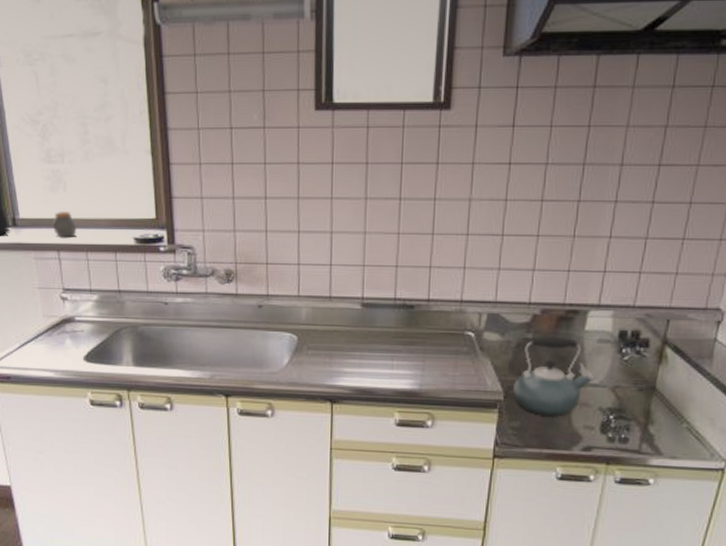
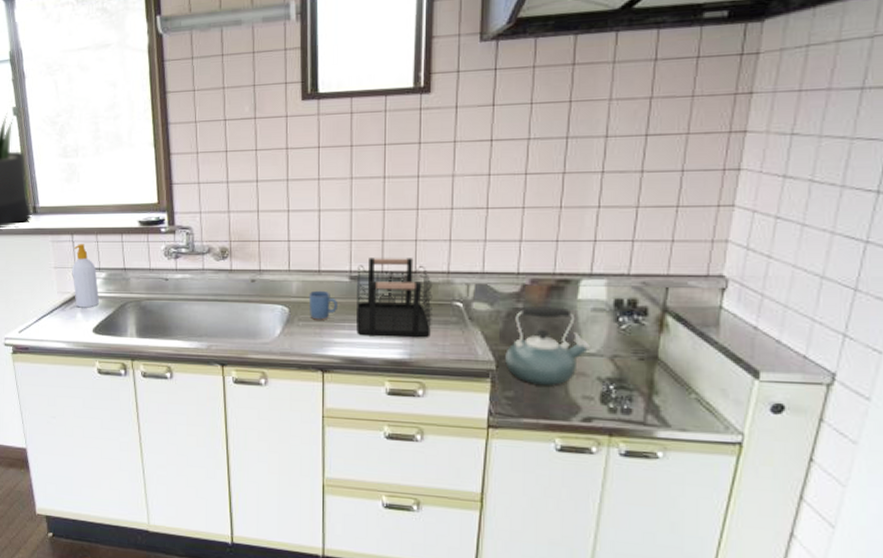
jar: present [53,210,78,239] -> none [68,199,89,223]
soap bottle: none [59,262,91,334] -> present [72,244,100,308]
mug: none [318,317,348,349] -> present [308,290,337,320]
dish rack: none [367,284,445,368] -> present [357,258,433,338]

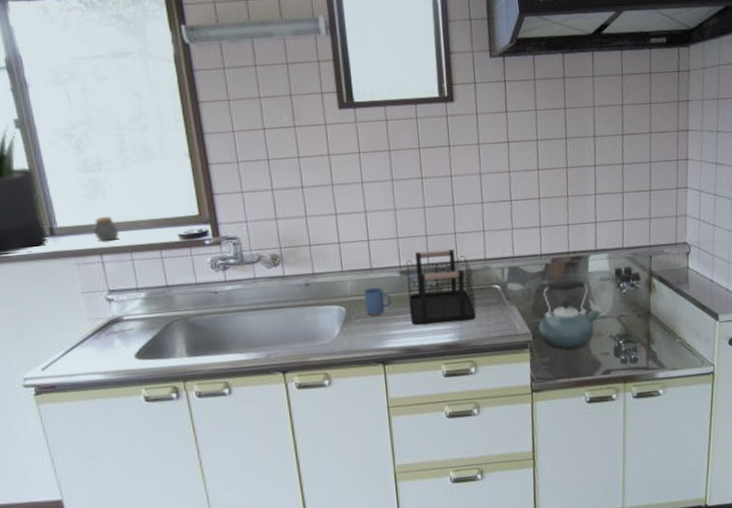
jar: none [68,199,89,223] -> present [94,216,120,243]
soap bottle: present [72,244,100,308] -> none [104,264,141,333]

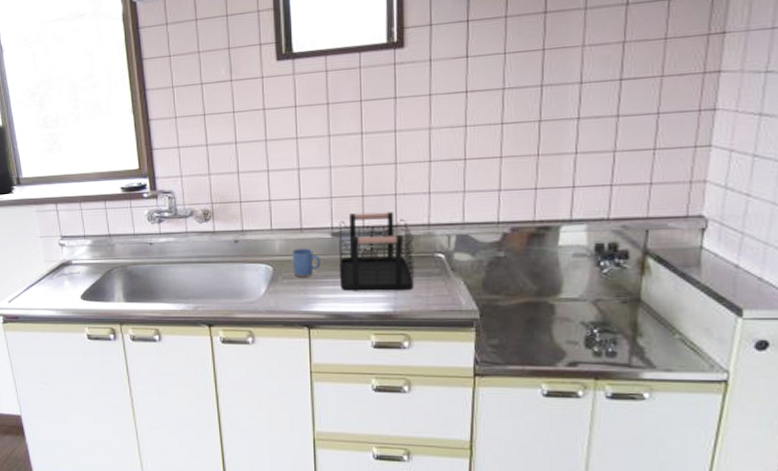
jar: present [94,216,120,243] -> none [51,168,72,192]
kettle: present [538,280,603,349] -> none [489,253,574,333]

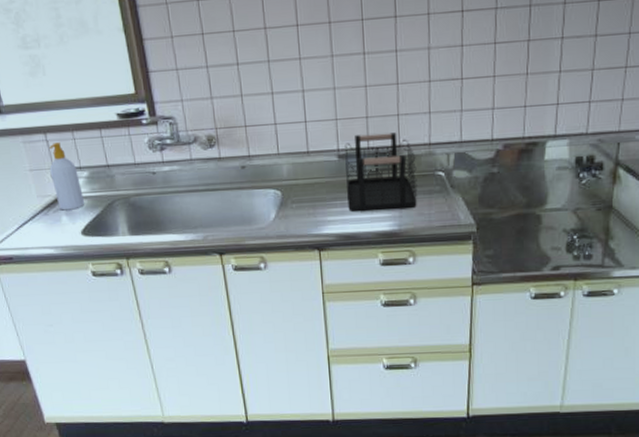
soap bottle: none [57,212,86,275] -> present [49,142,85,211]
mug: present [291,248,321,277] -> none [299,171,328,201]

